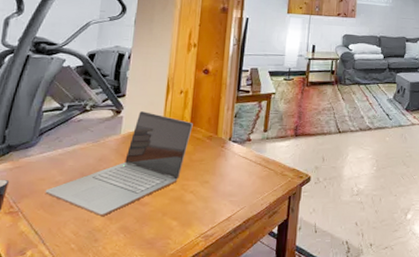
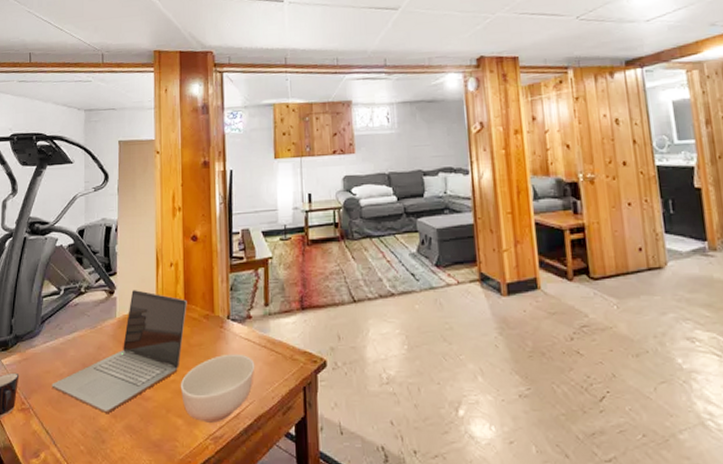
bowl: none [178,169,250,224] -> present [180,353,255,423]

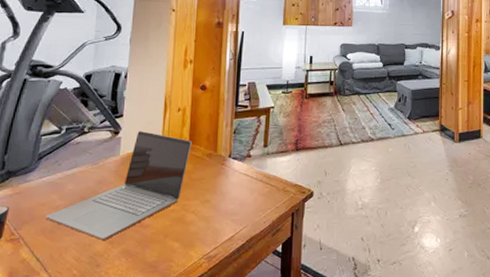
bowl: present [180,353,255,423] -> none [179,186,251,245]

